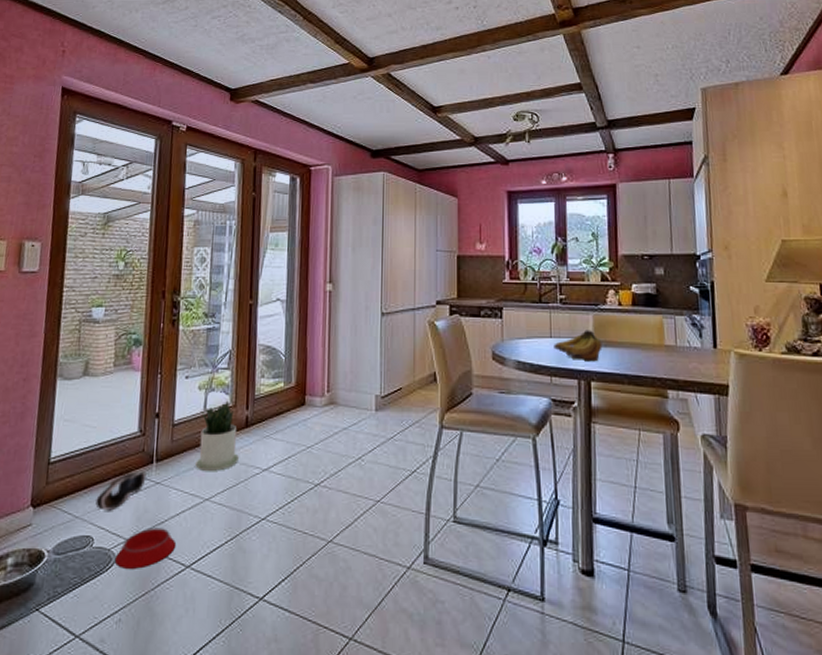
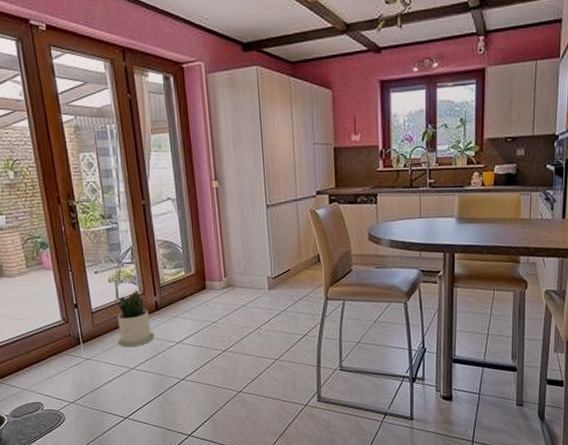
shoe: present [95,471,147,511] -> none [37,351,77,383]
pet bowl: present [114,527,177,569] -> none [64,392,114,423]
fruit: present [554,330,602,362] -> none [423,209,466,237]

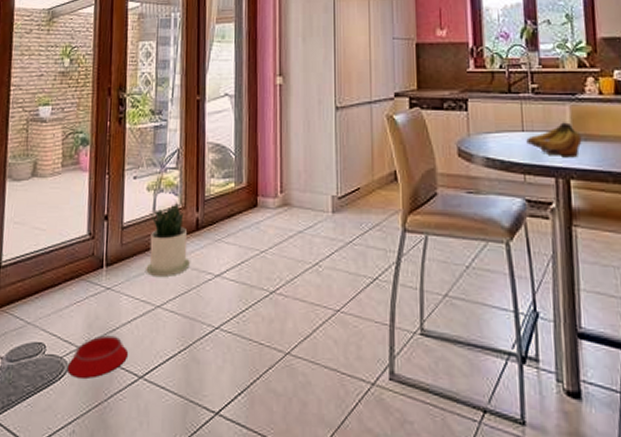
pet bowl: none [64,392,114,423] -> present [67,335,129,378]
fruit: none [423,209,466,237] -> present [526,122,582,158]

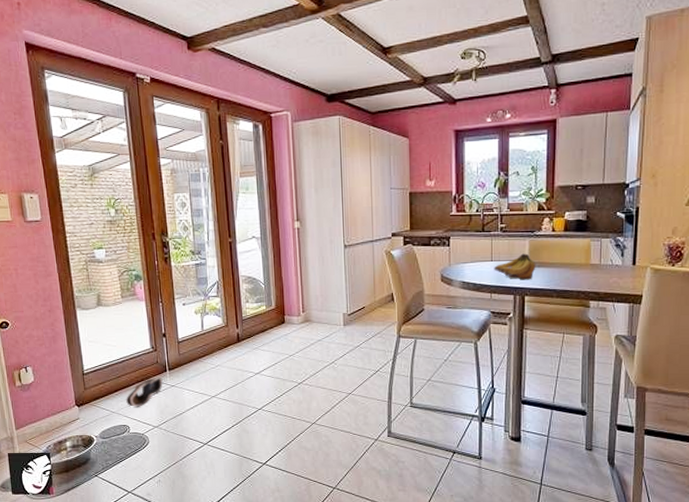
shoe: none [47,276,97,317] -> present [126,377,163,407]
pet bowl: present [67,335,129,378] -> none [148,418,194,447]
planter: present [146,202,190,276] -> none [199,321,235,376]

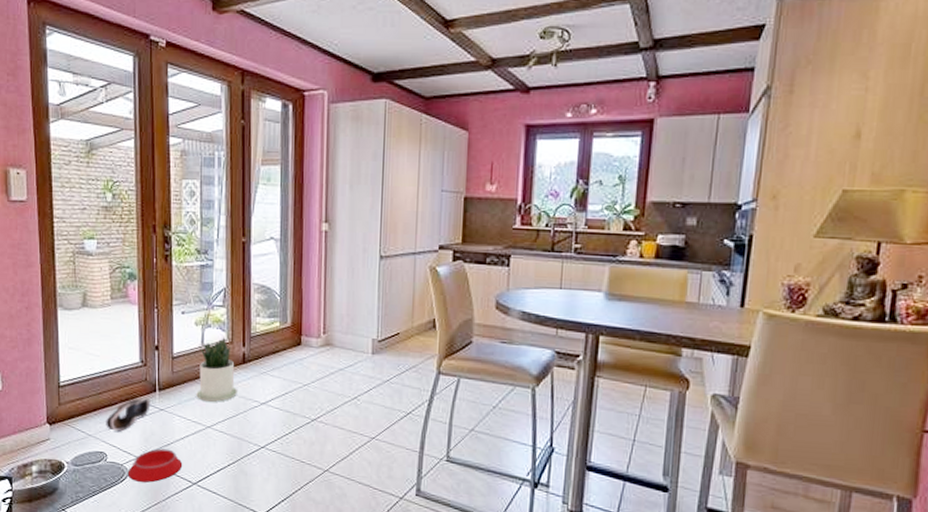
pet bowl: none [148,418,194,447] -> present [127,448,183,483]
planter: none [199,321,235,376] -> present [196,337,237,402]
fruit: present [494,253,536,280] -> none [563,282,617,316]

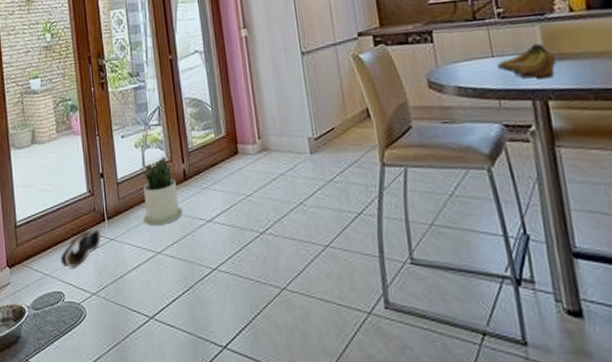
pet bowl: present [127,448,183,483] -> none [85,281,138,321]
fruit: none [563,282,617,316] -> present [497,43,557,79]

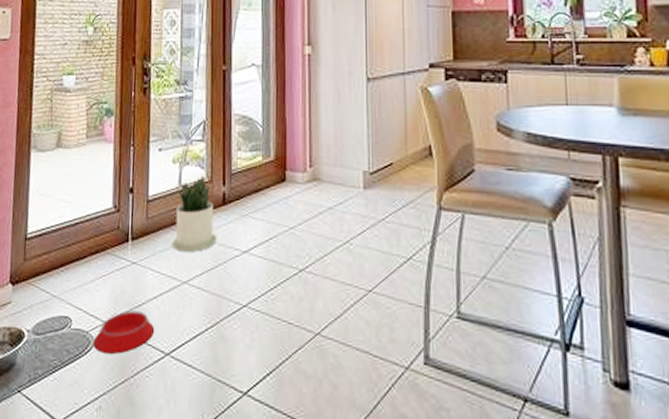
shoe: present [61,229,101,268] -> none [72,249,122,291]
pet bowl: none [85,281,138,321] -> present [93,310,155,354]
fruit: present [497,43,557,79] -> none [570,96,632,134]

